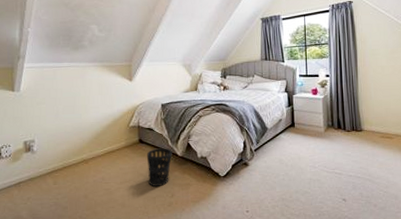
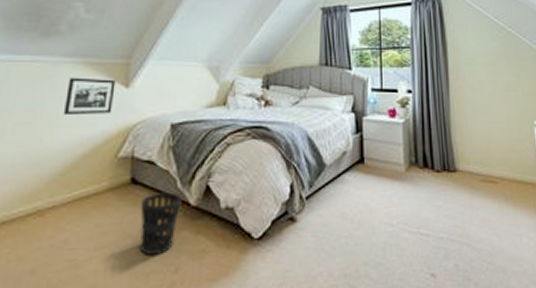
picture frame: none [92,75,123,101] -> present [63,77,116,116]

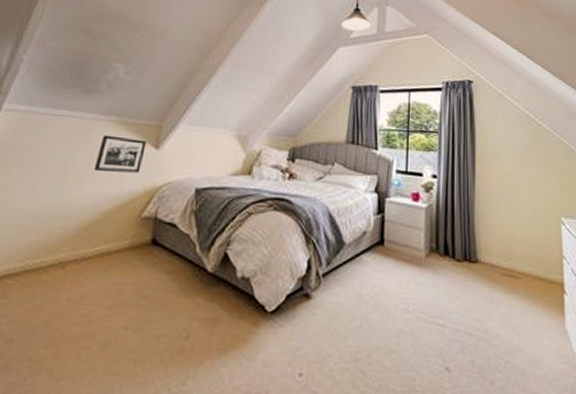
wastebasket: present [140,192,182,255] -> none [153,256,200,318]

